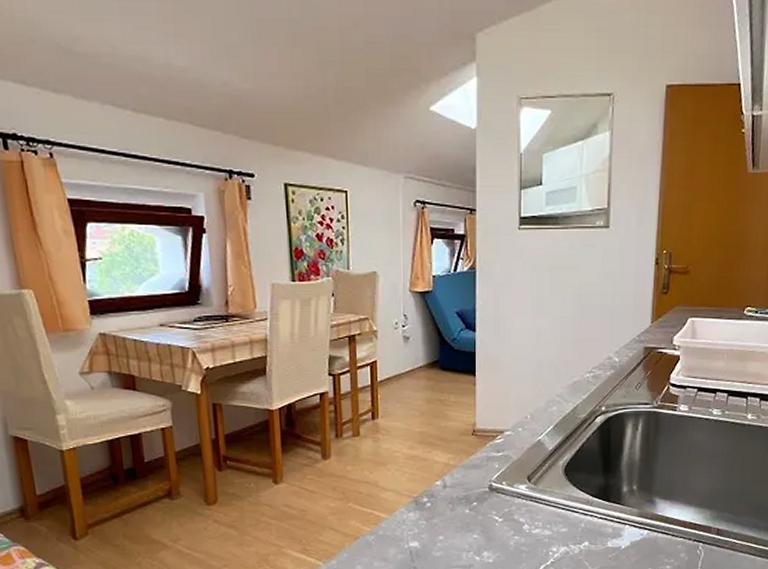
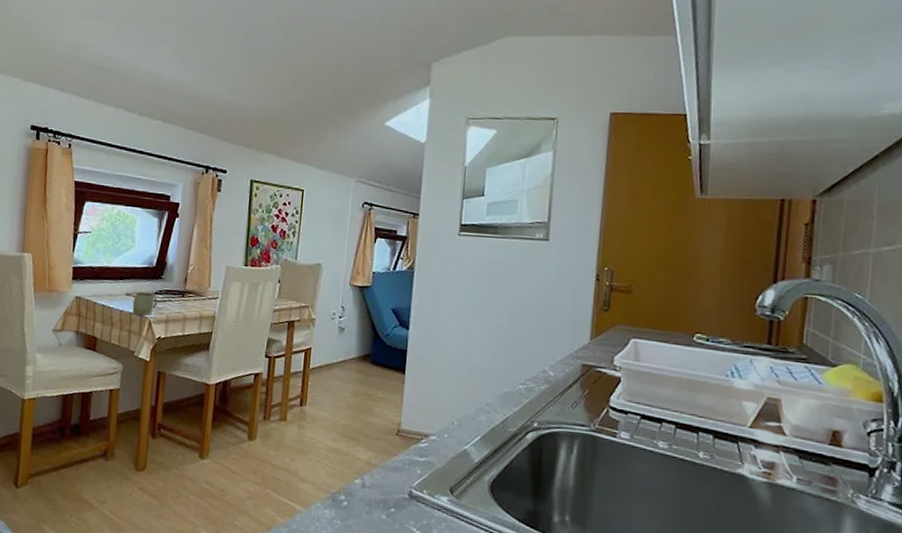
mug: none [168,321,199,346] -> present [132,292,158,316]

